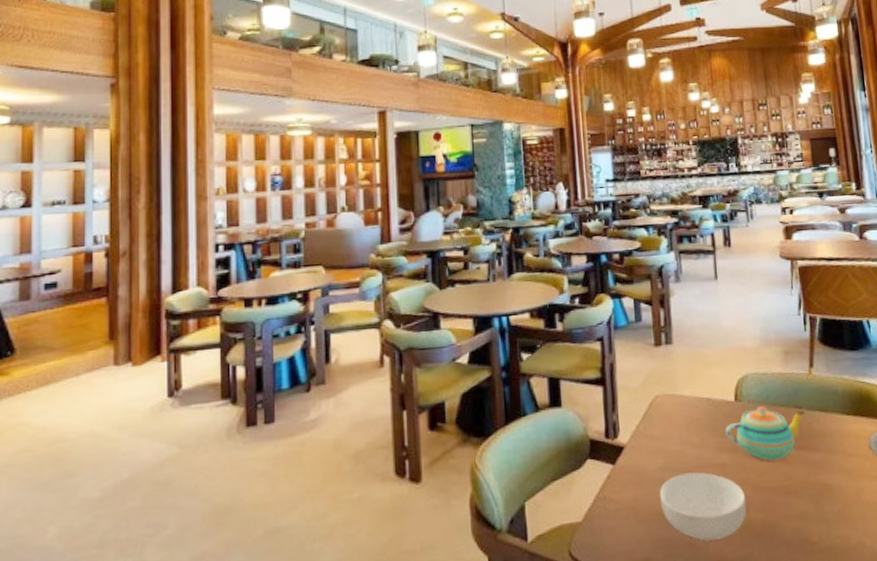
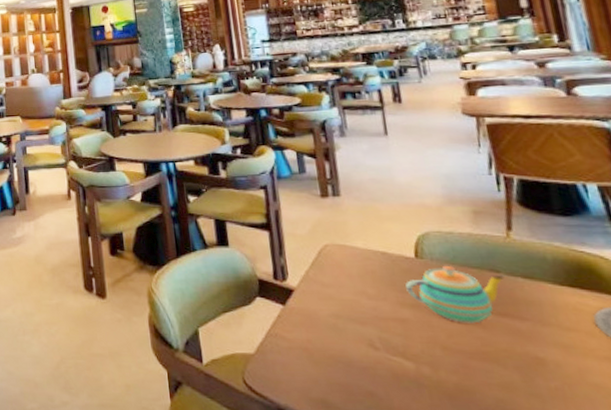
cereal bowl: present [659,472,747,542] -> none [333,323,436,395]

